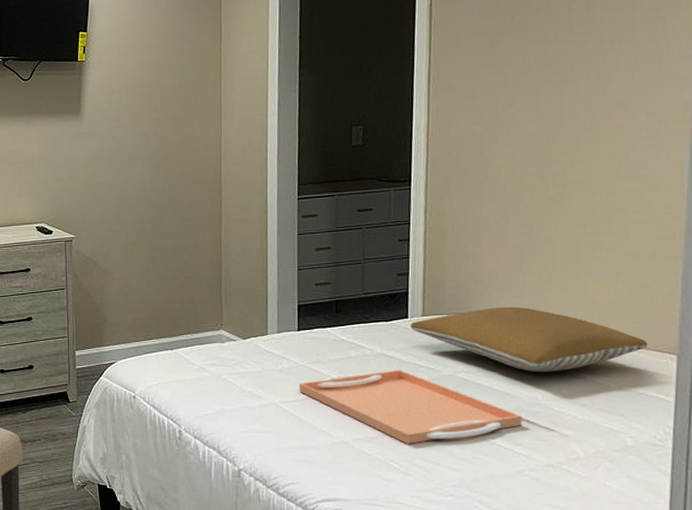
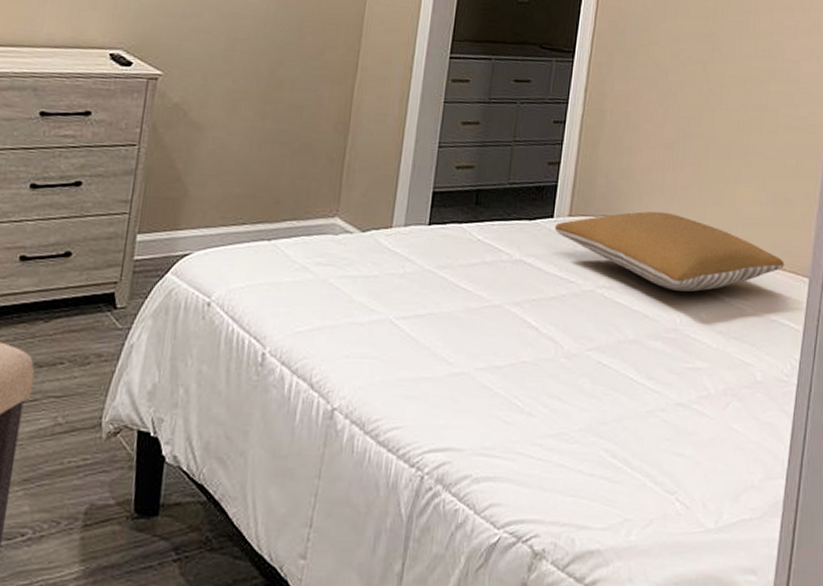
serving tray: present [298,370,522,444] -> none [420,281,658,376]

